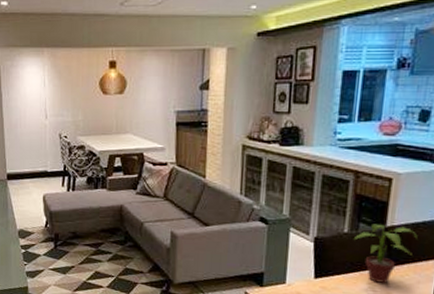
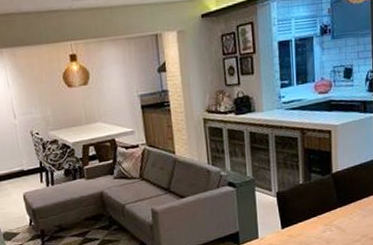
potted plant: present [354,224,418,283] -> none [309,171,358,223]

